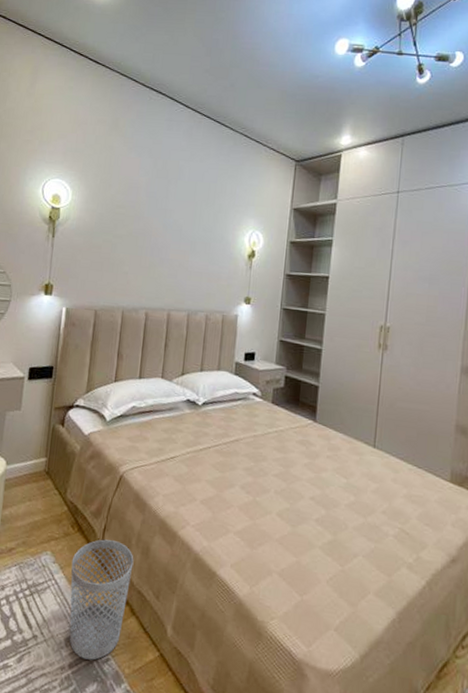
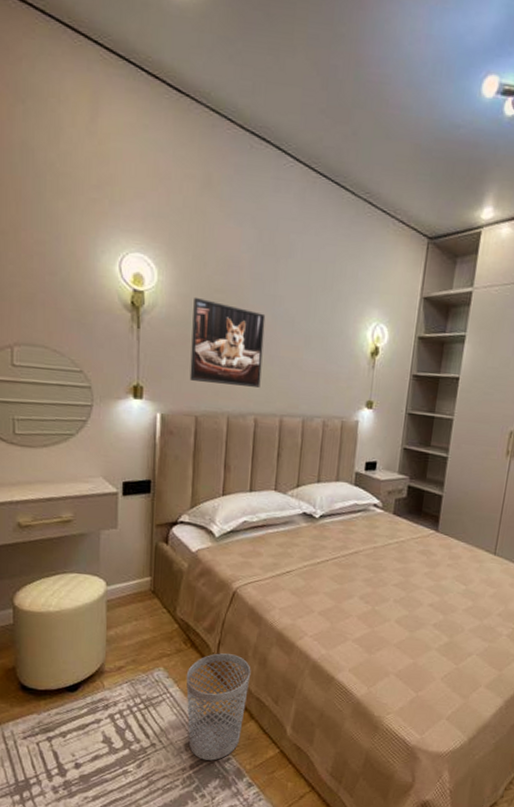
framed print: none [92,211,158,286] -> present [189,297,266,387]

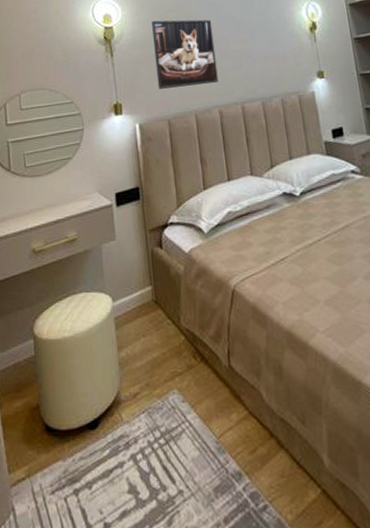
wastebasket: present [186,653,251,761] -> none [201,365,273,510]

